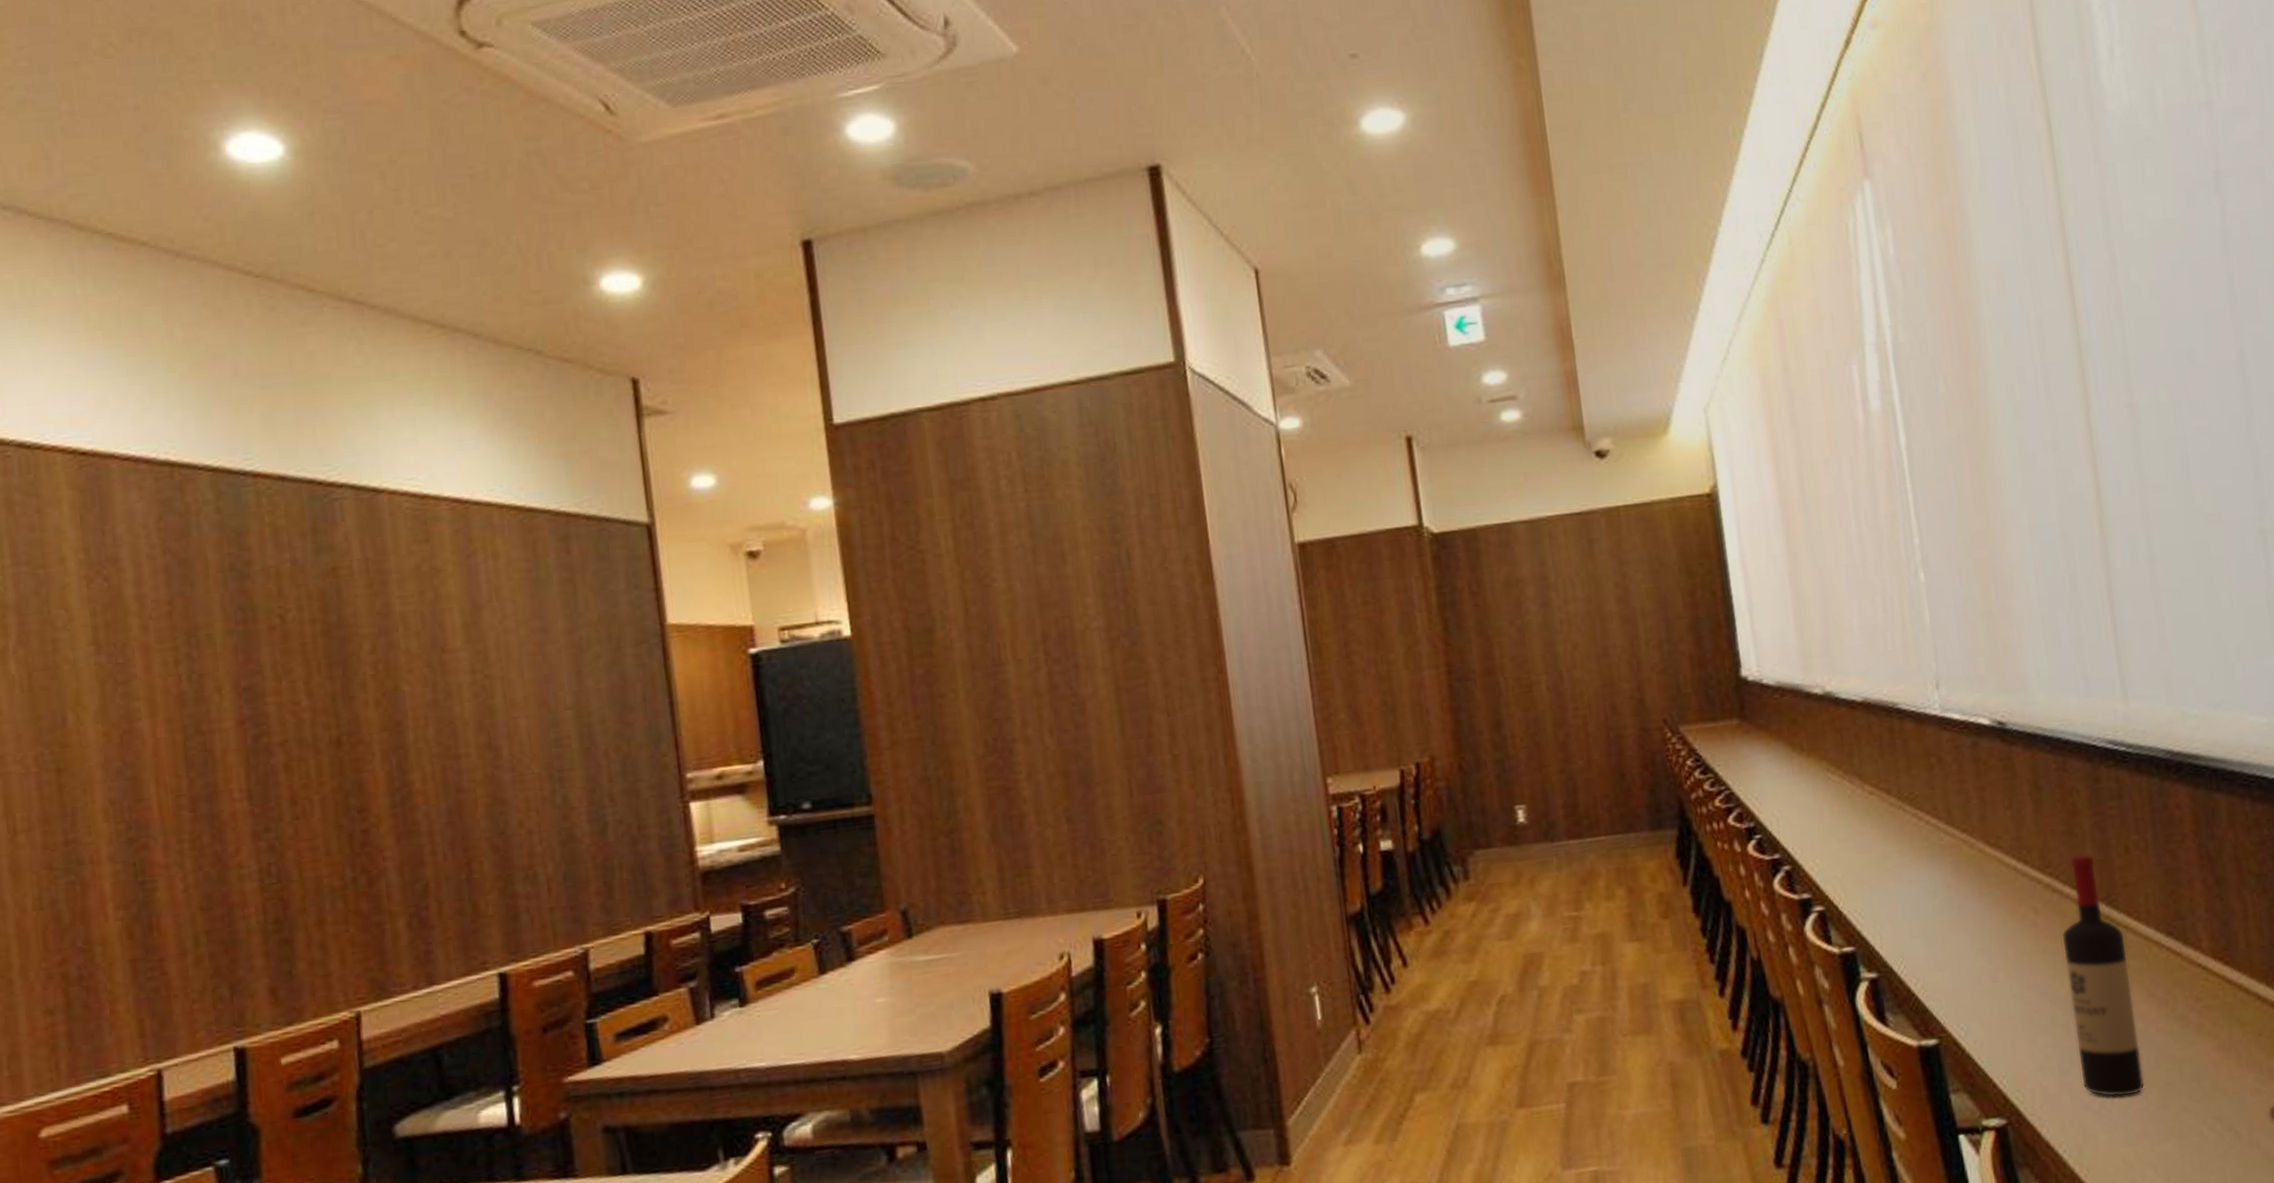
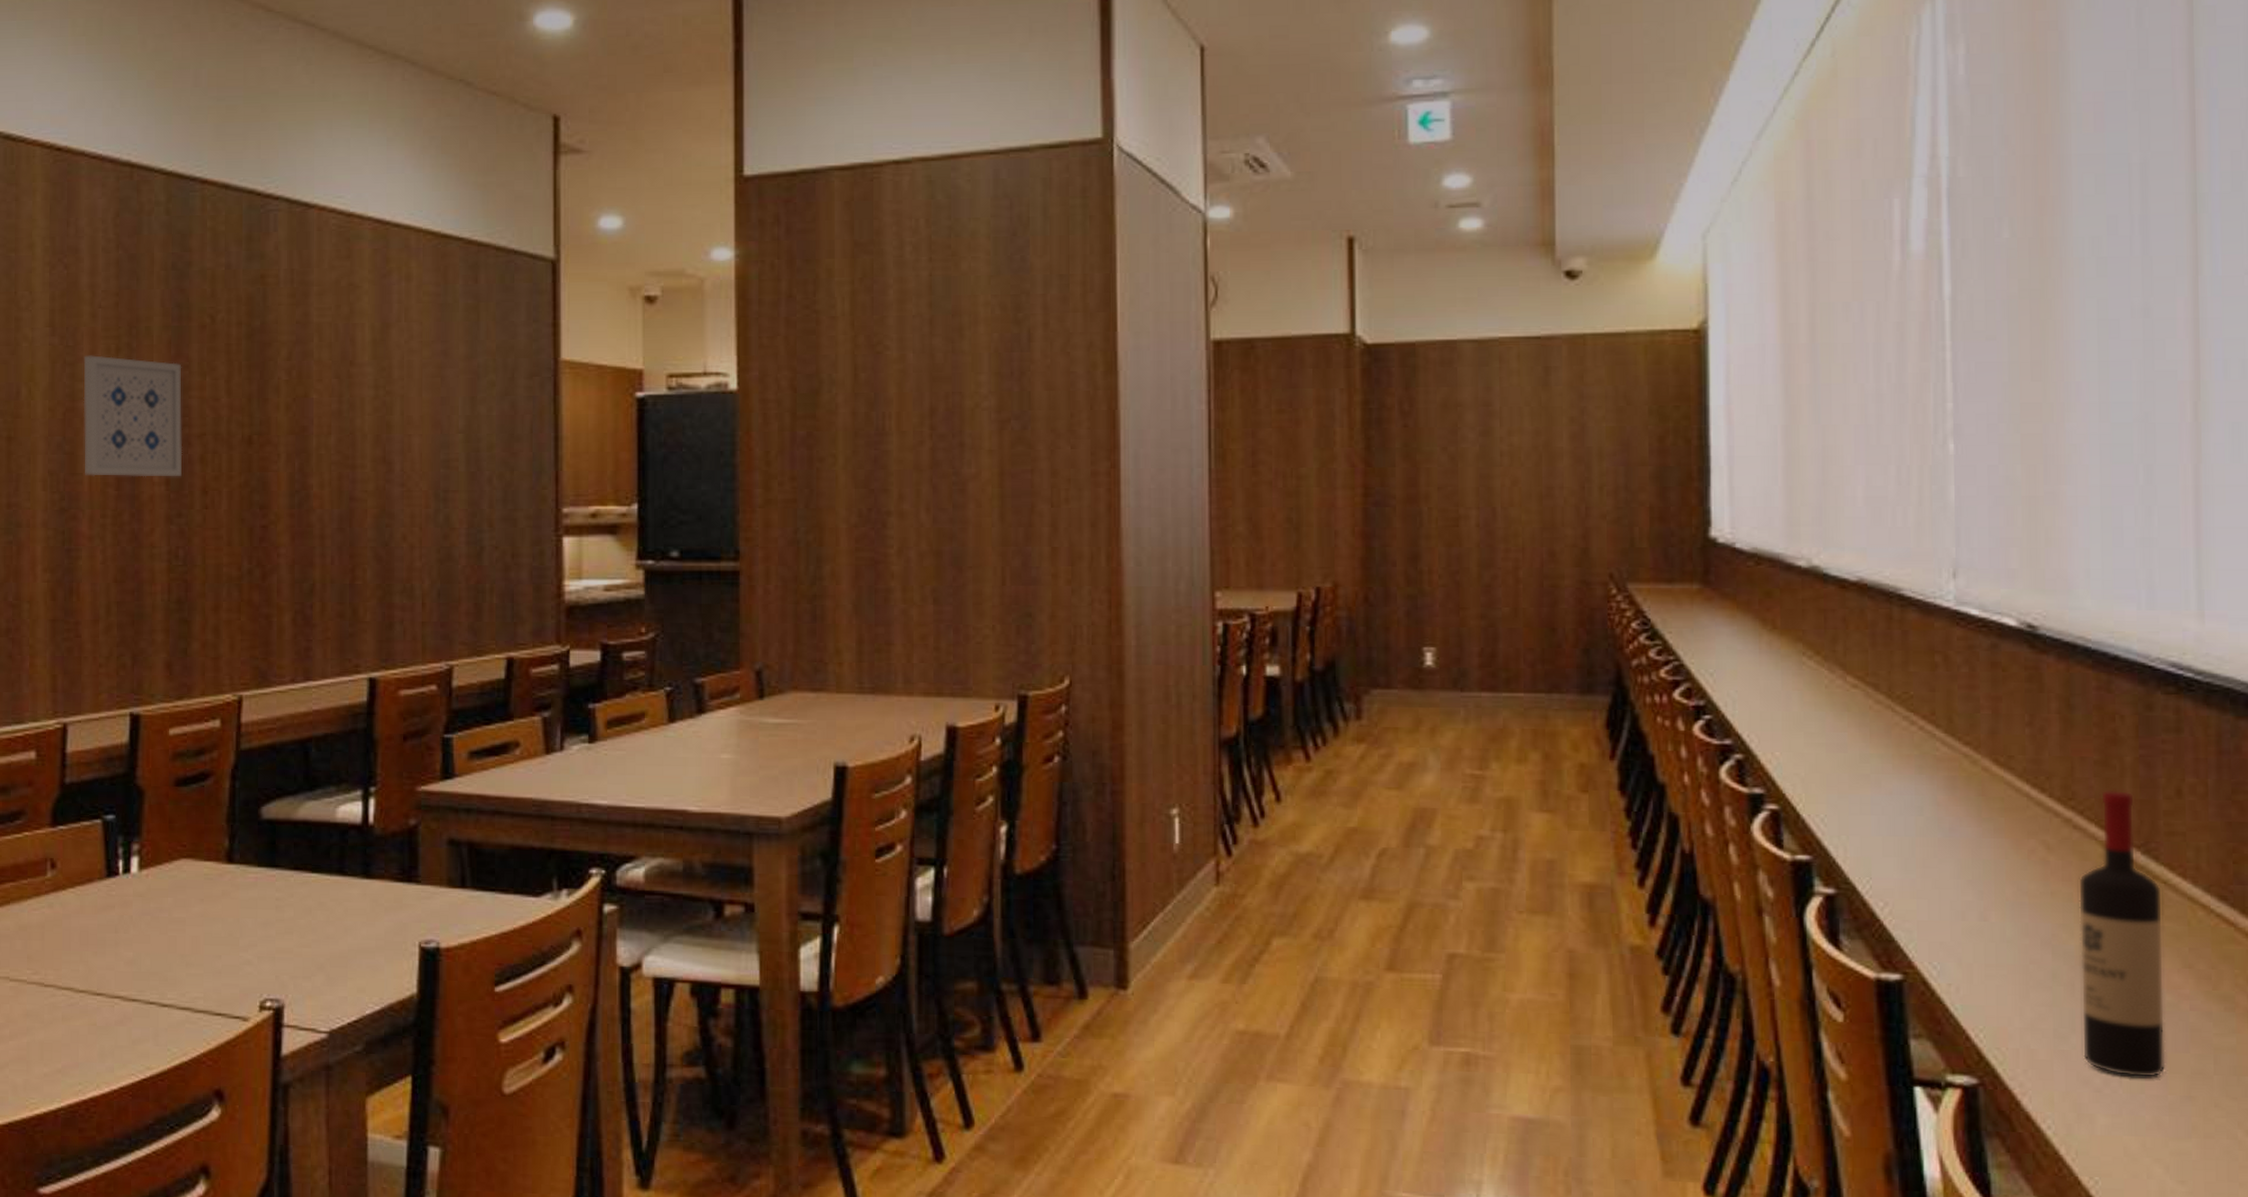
wall art: none [137,669,265,800] -> present [83,355,183,477]

